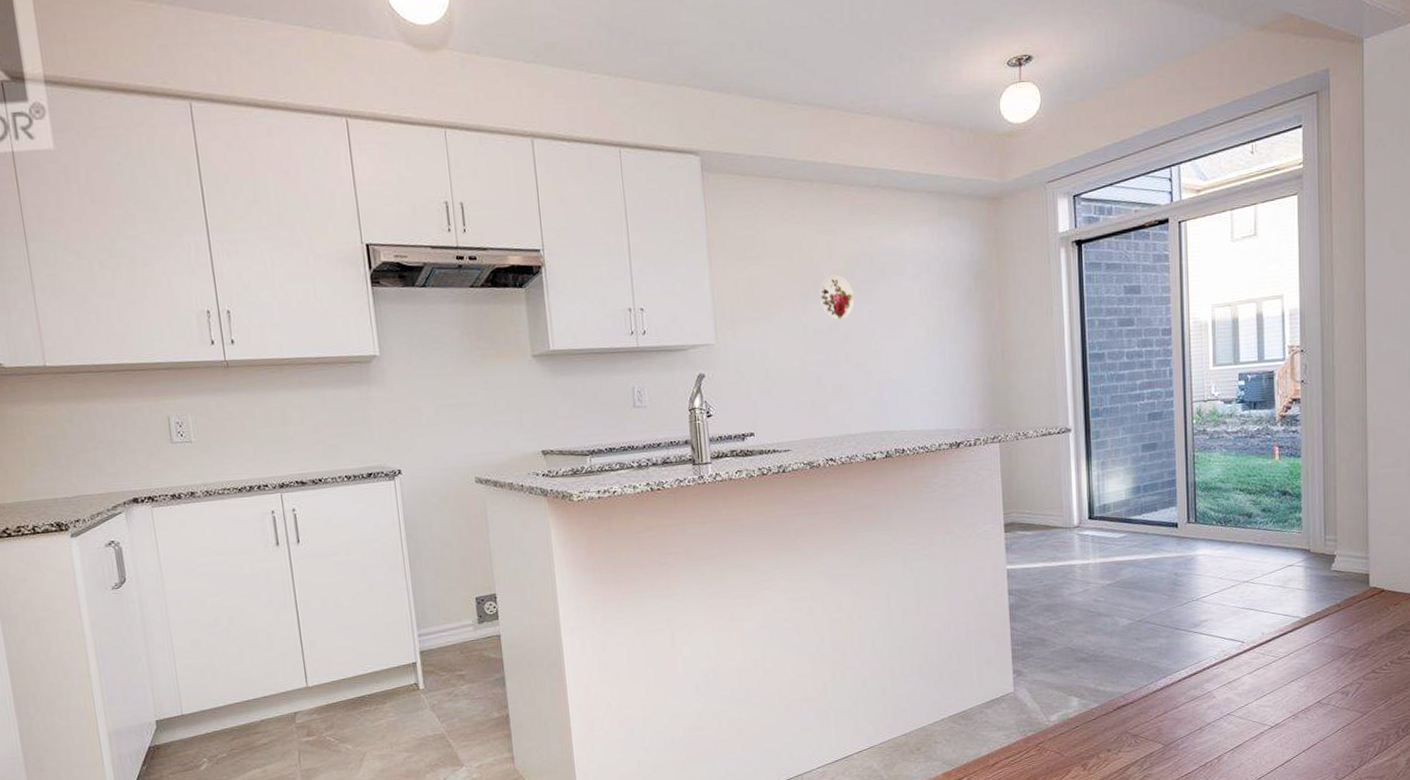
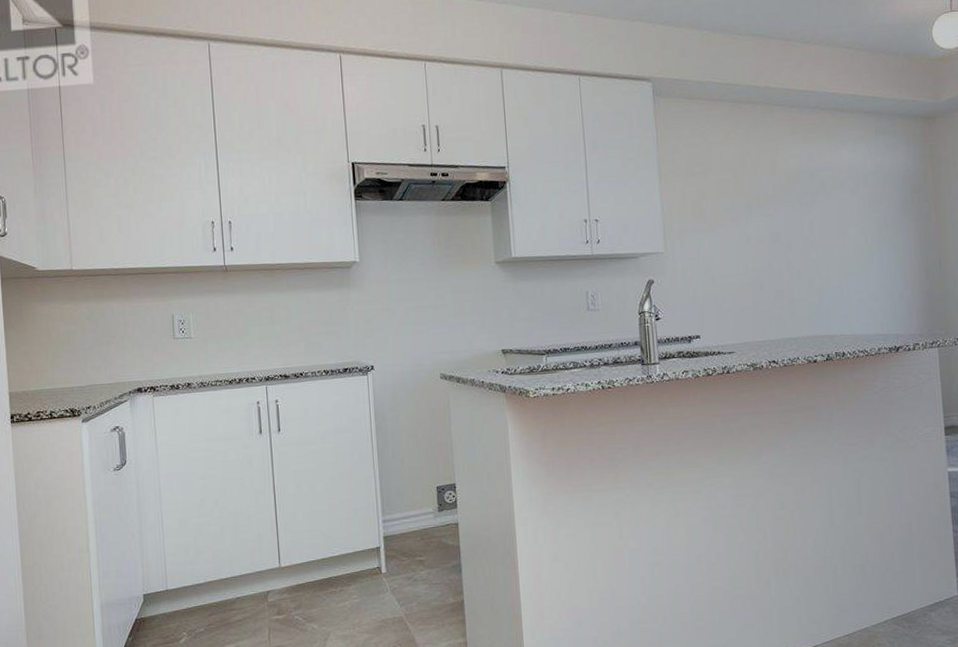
decorative plate: present [819,274,855,320] -> none [762,188,796,230]

